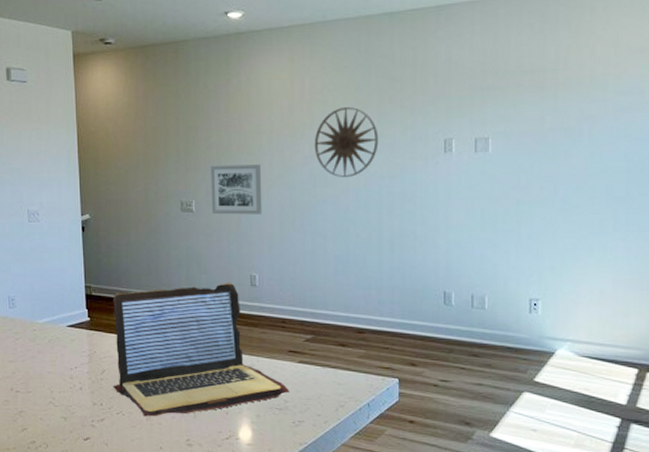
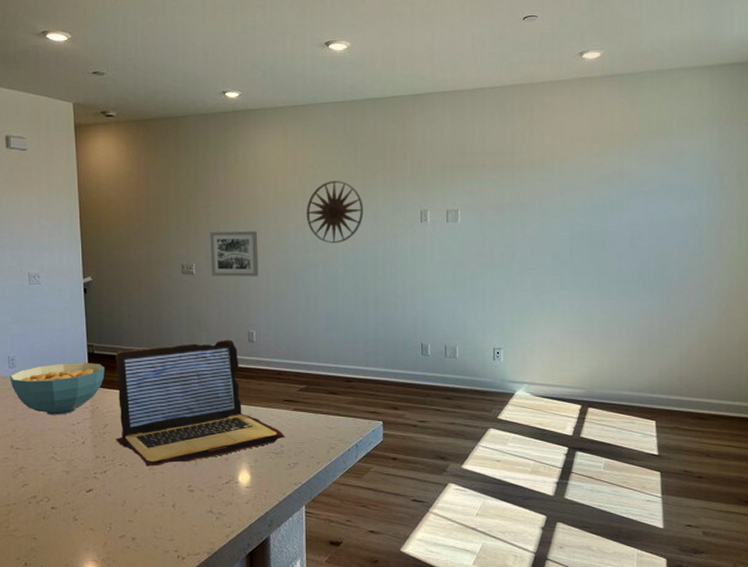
cereal bowl: none [10,304,102,359] -> present [10,363,105,415]

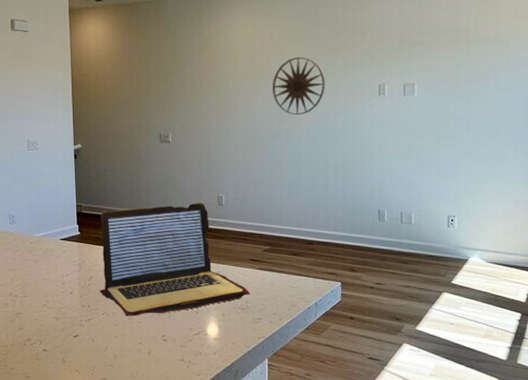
cereal bowl: present [10,363,105,415] -> none [10,220,91,267]
wall art: present [210,231,259,277] -> none [185,104,228,145]

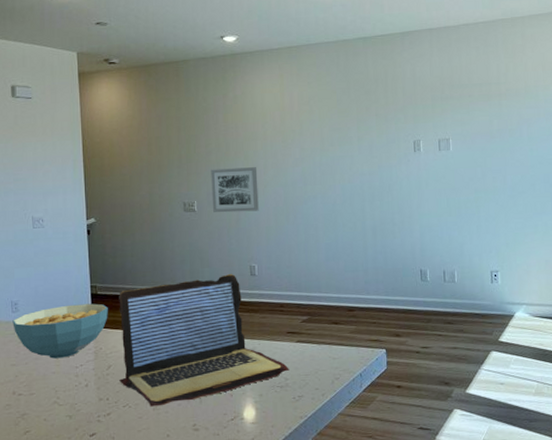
cereal bowl: none [10,220,91,267] -> present [12,303,108,359]
wall art: none [185,104,228,145] -> present [211,167,259,213]
wall art: present [272,57,325,115] -> none [303,116,359,176]

